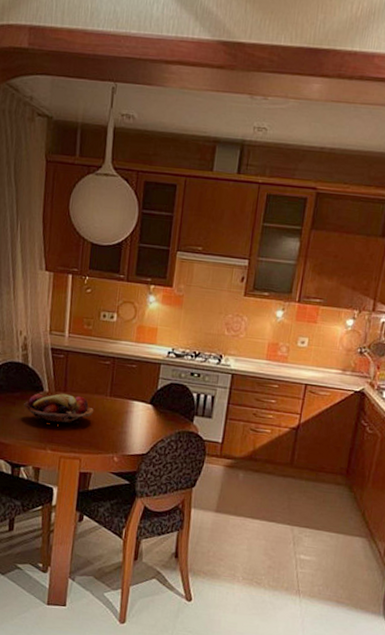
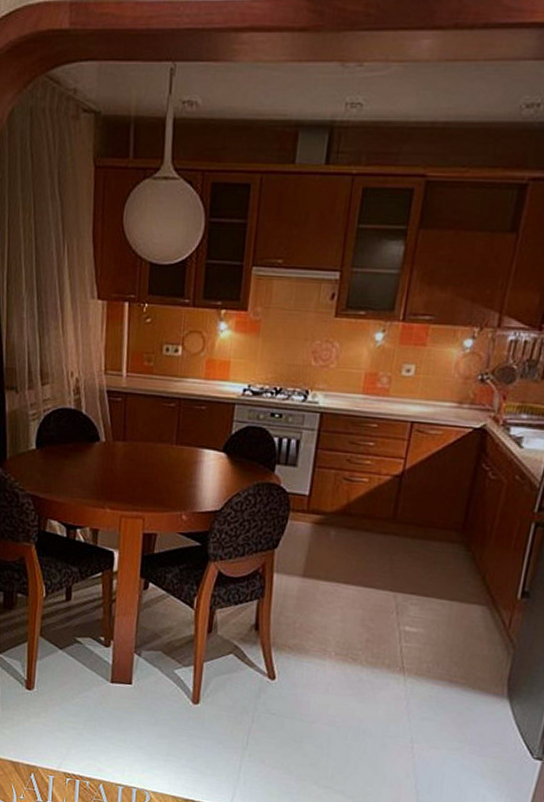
fruit basket: present [24,393,94,425] -> none [78,443,158,479]

